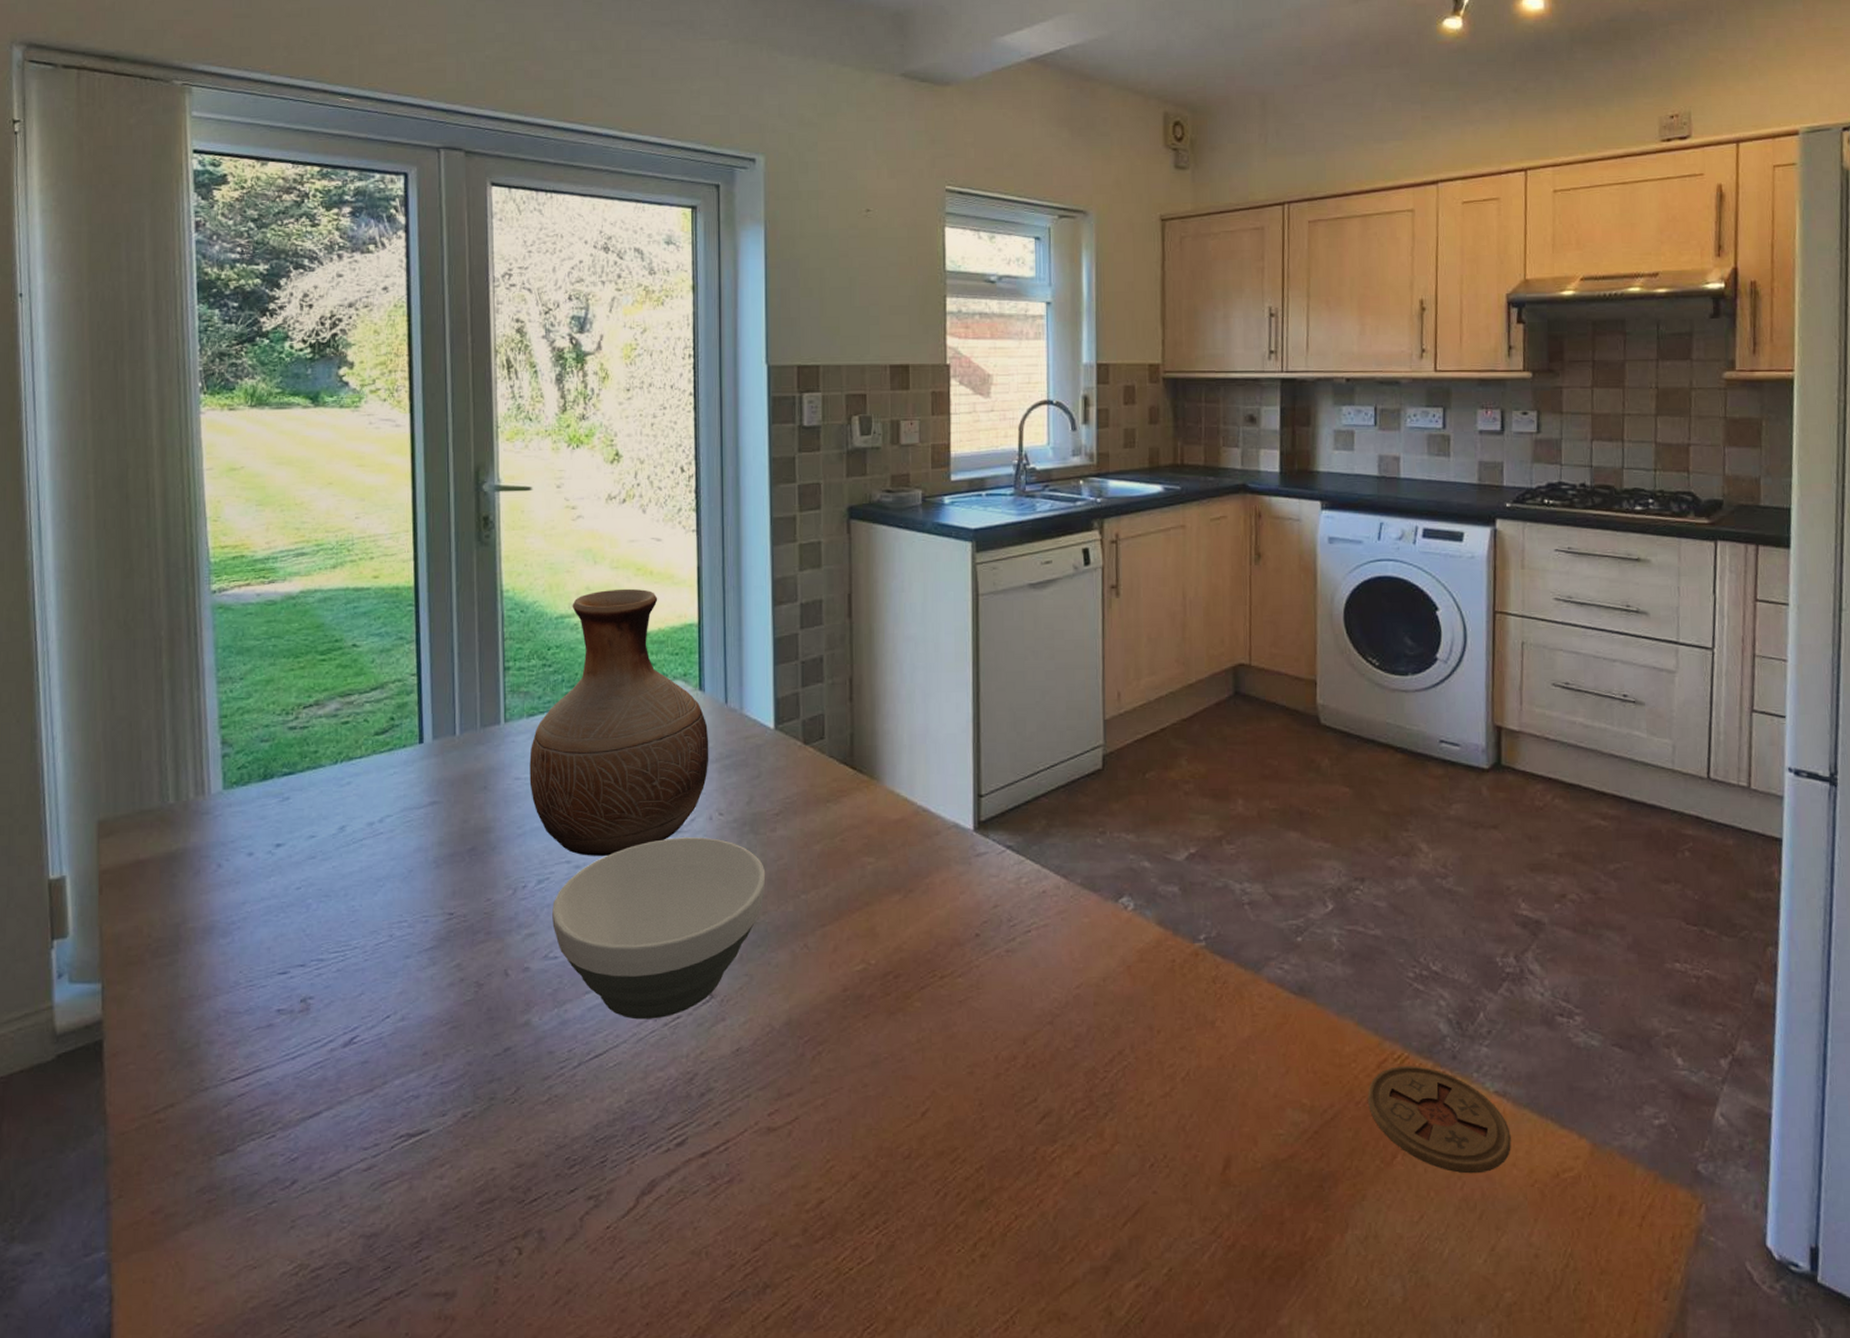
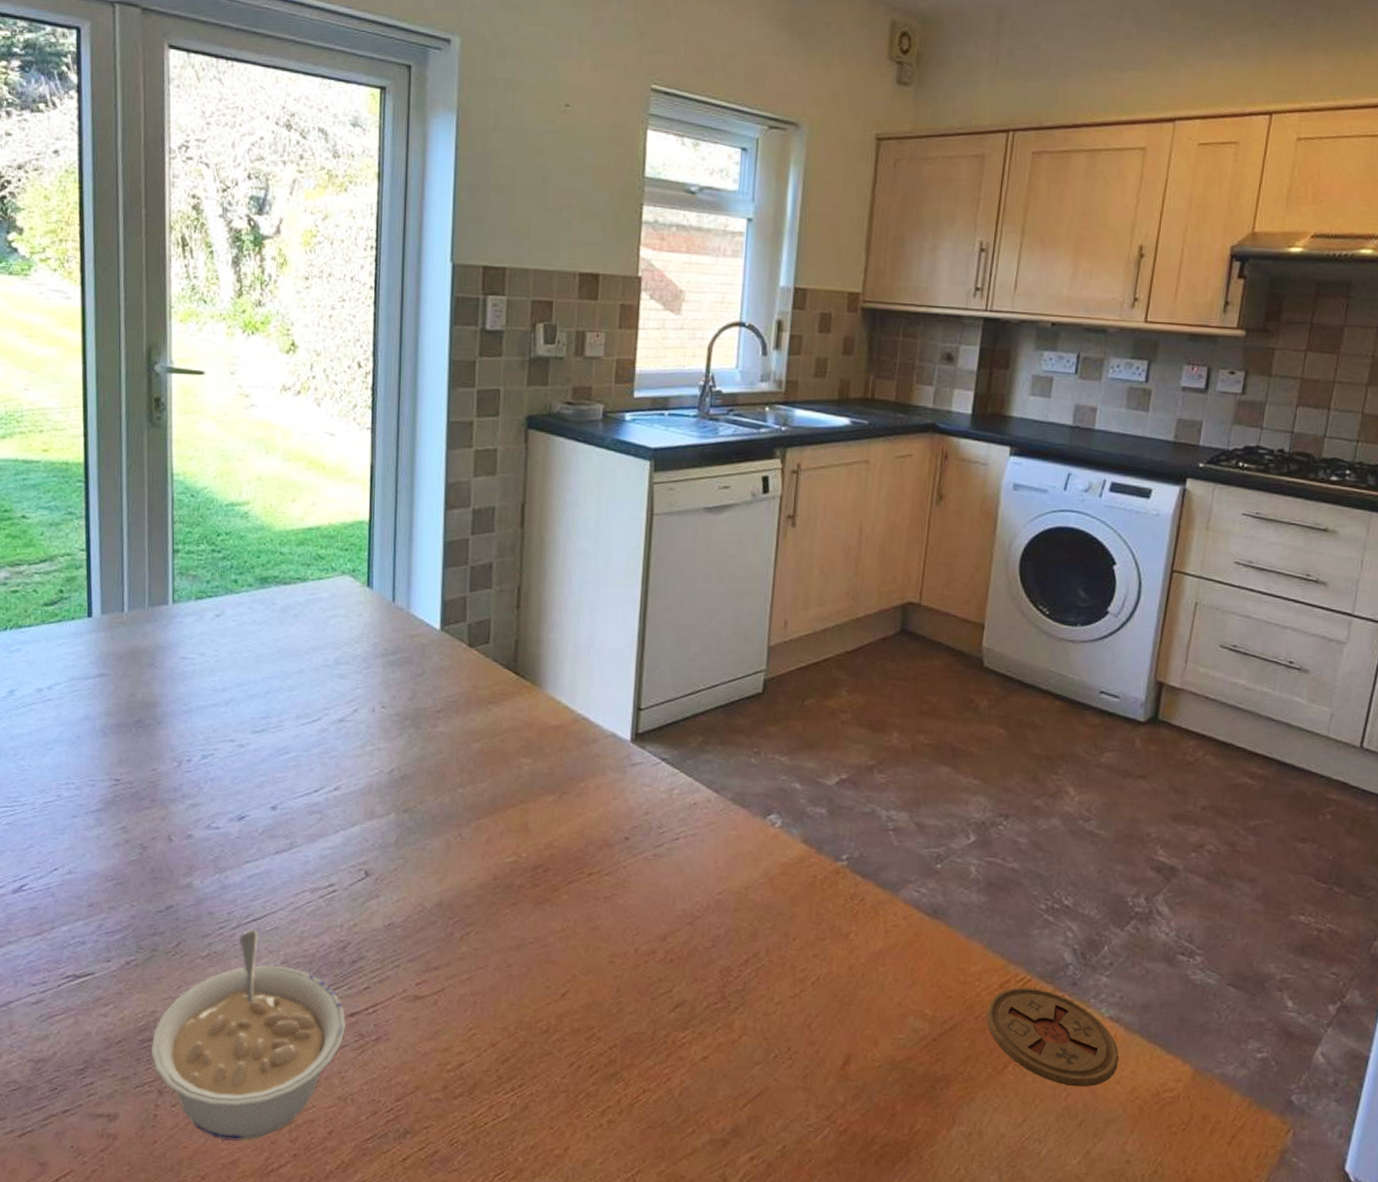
legume: none [490,1068,697,1314] -> present [150,930,347,1141]
vase: present [529,588,709,856] -> none [196,481,375,738]
bowl: present [552,837,766,1020] -> none [215,725,425,891]

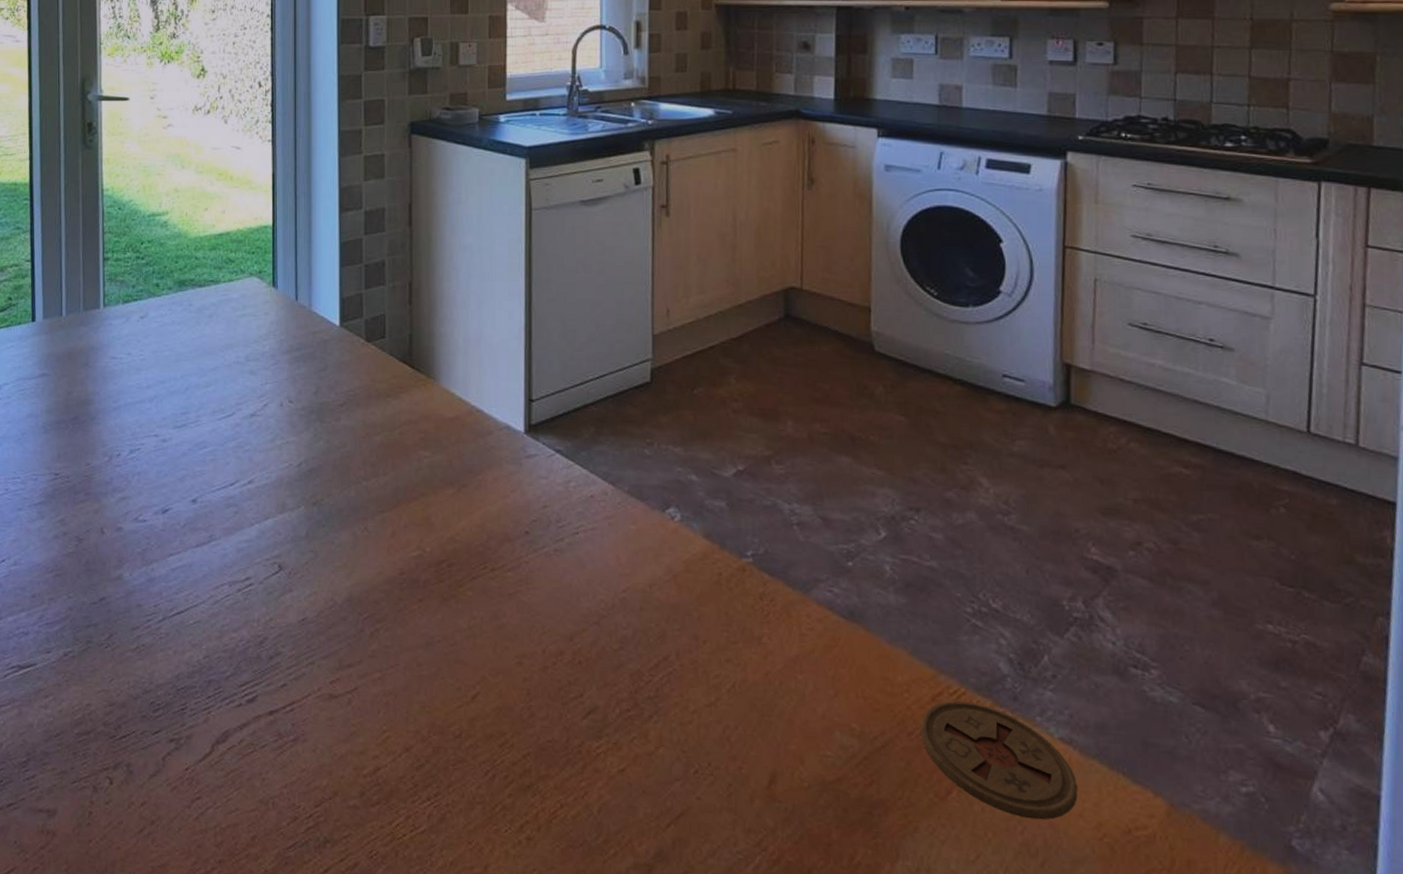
legume: present [150,930,347,1141] -> none [86,623,266,843]

